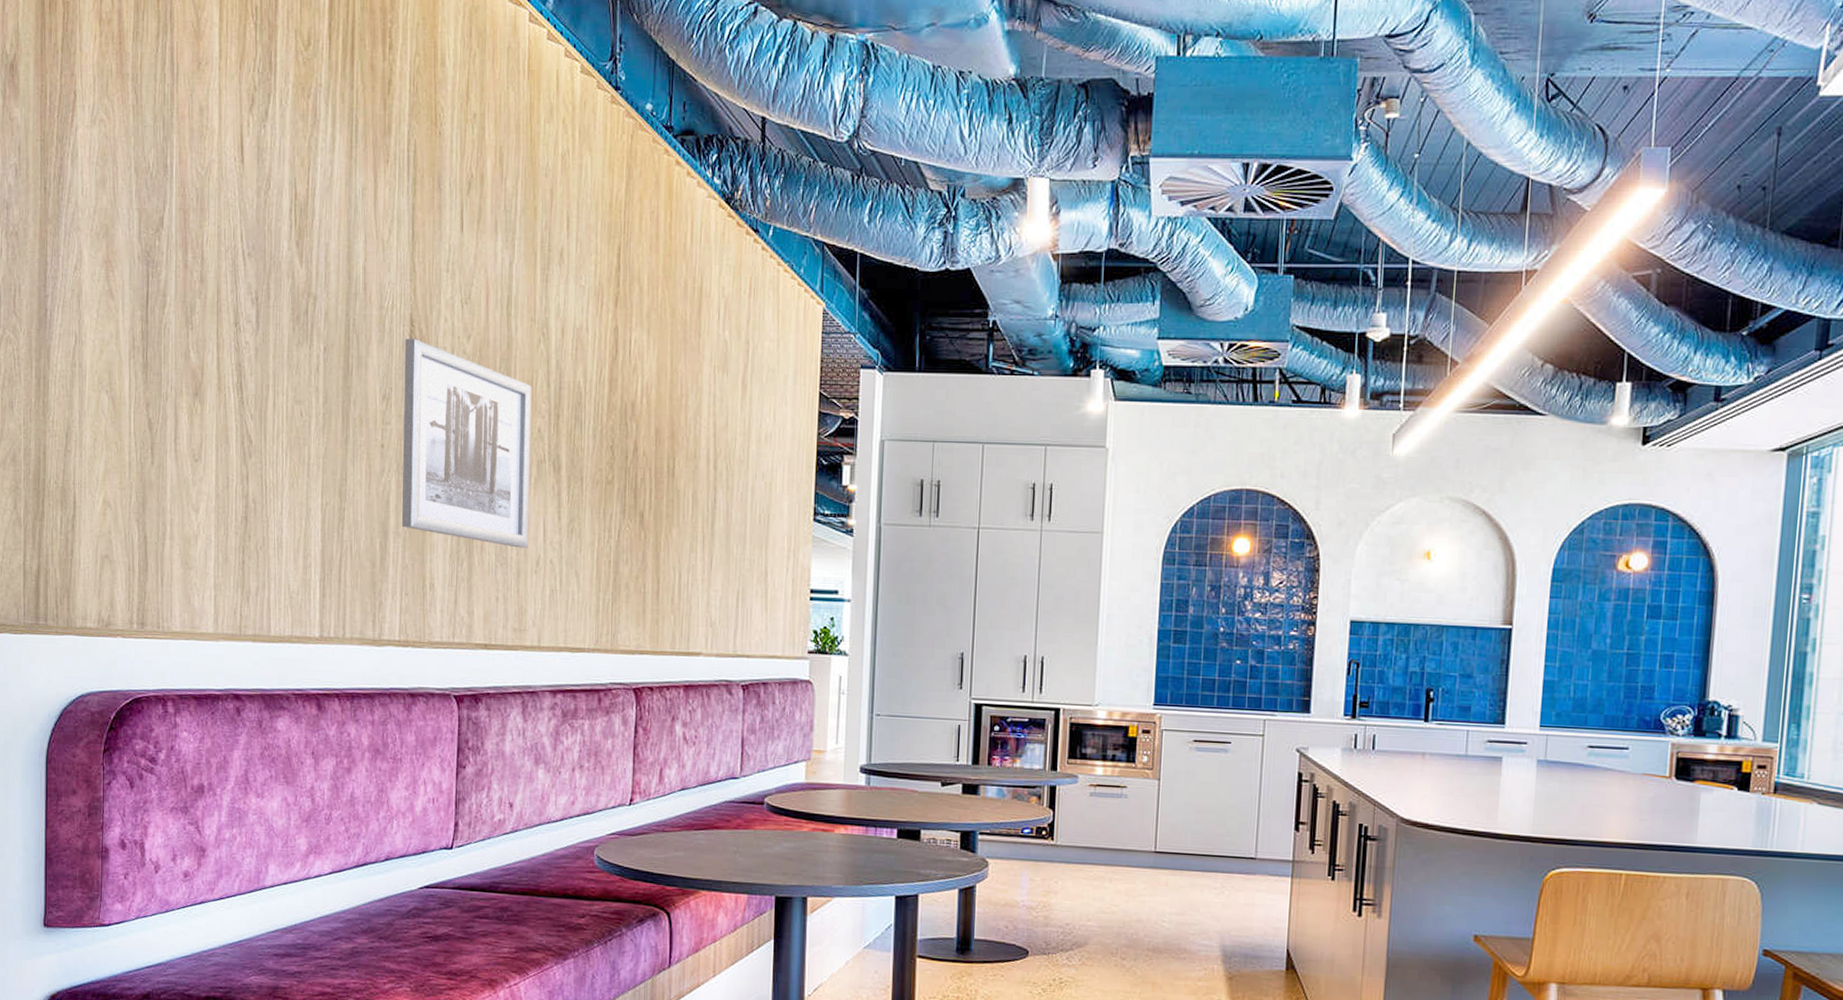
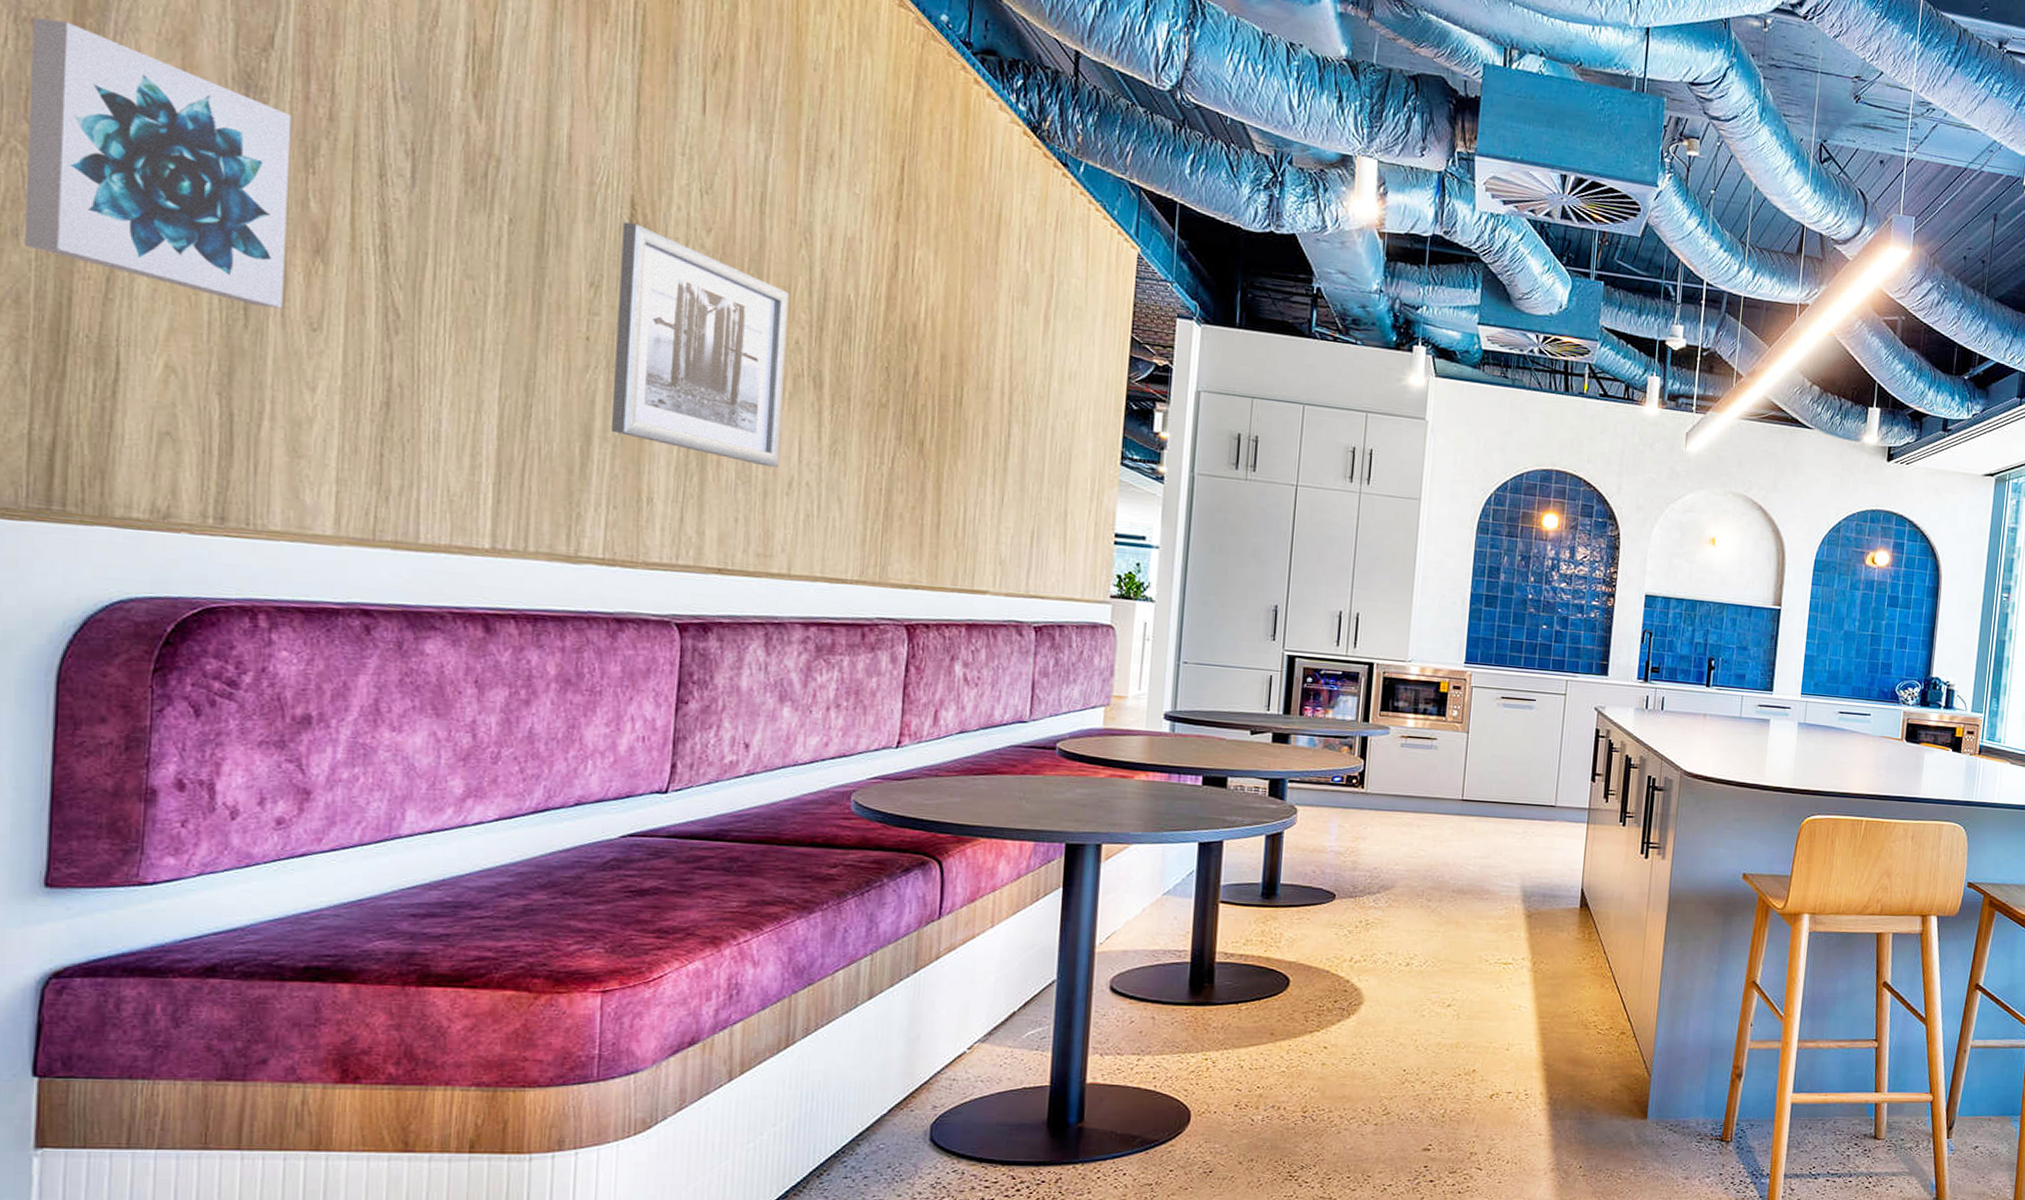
wall art: none [16,230,177,445] -> present [23,17,292,309]

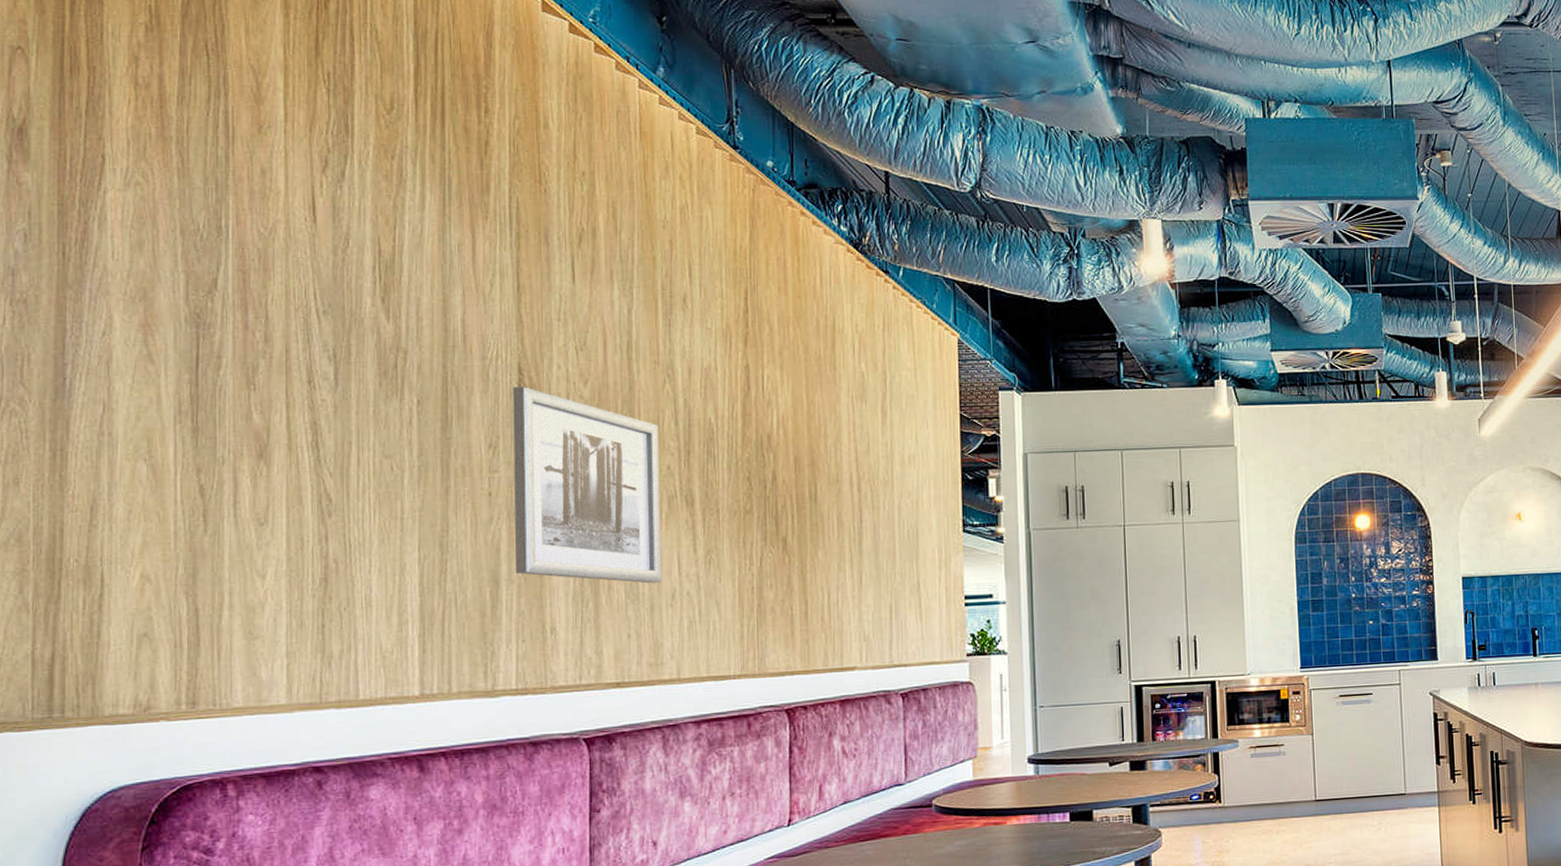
wall art: present [23,17,292,309] -> none [23,297,235,512]

